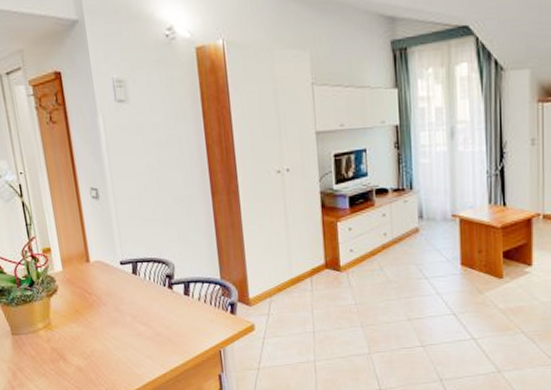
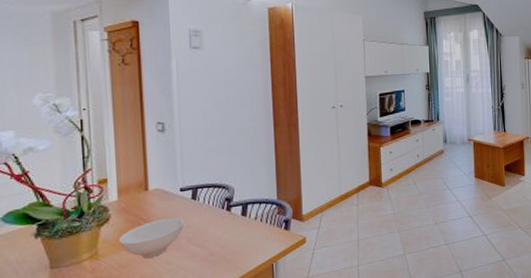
bowl: none [67,293,128,333] -> present [118,217,185,259]

